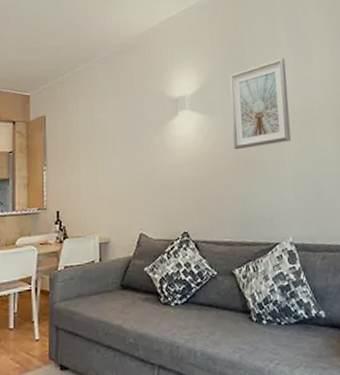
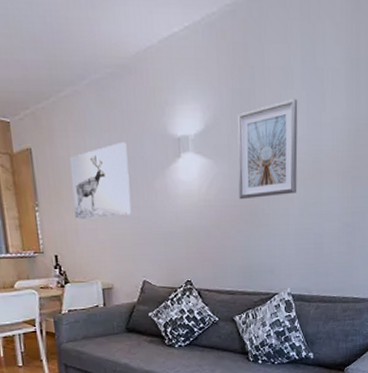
wall art: none [77,105,131,177] -> present [69,141,131,221]

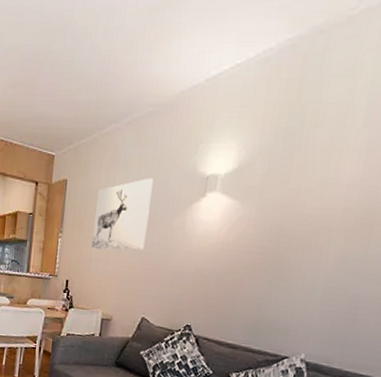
picture frame: present [237,98,298,200] -> none [262,138,356,247]

